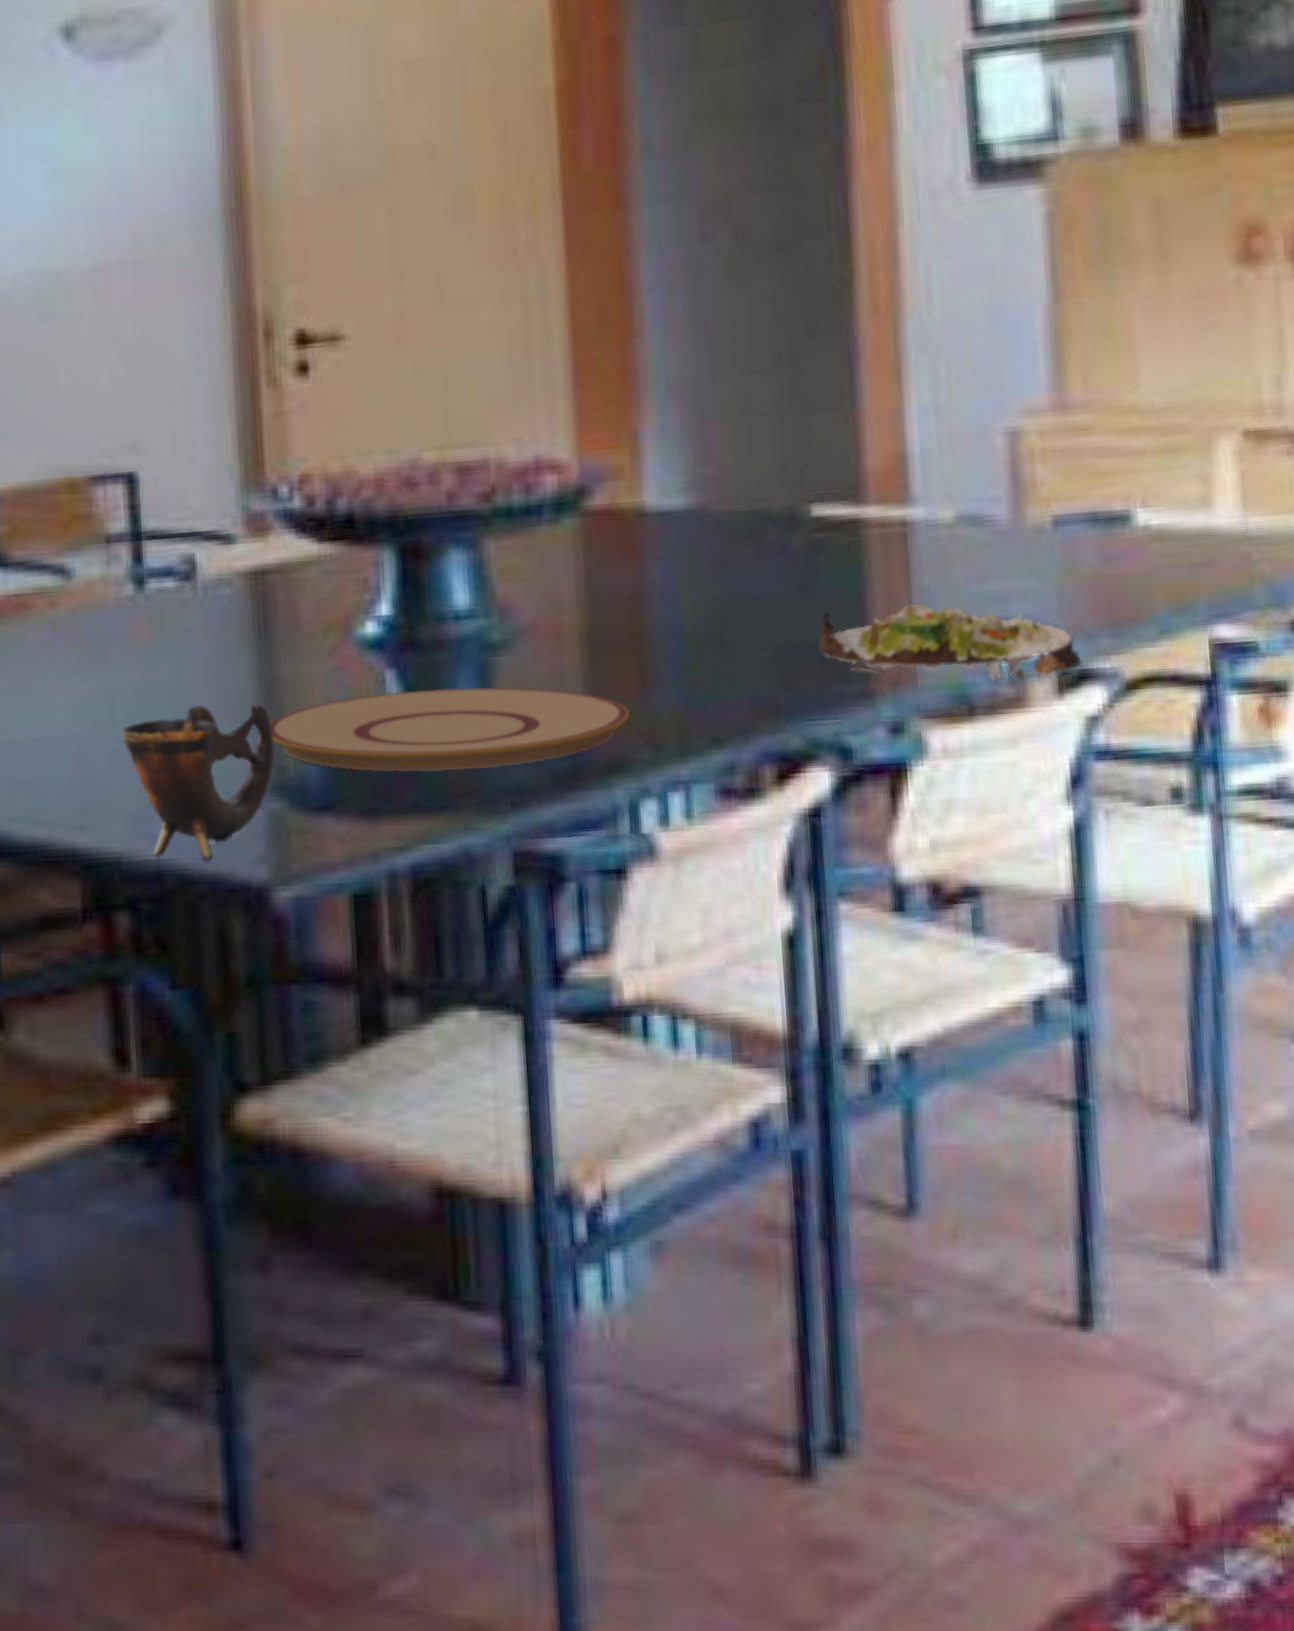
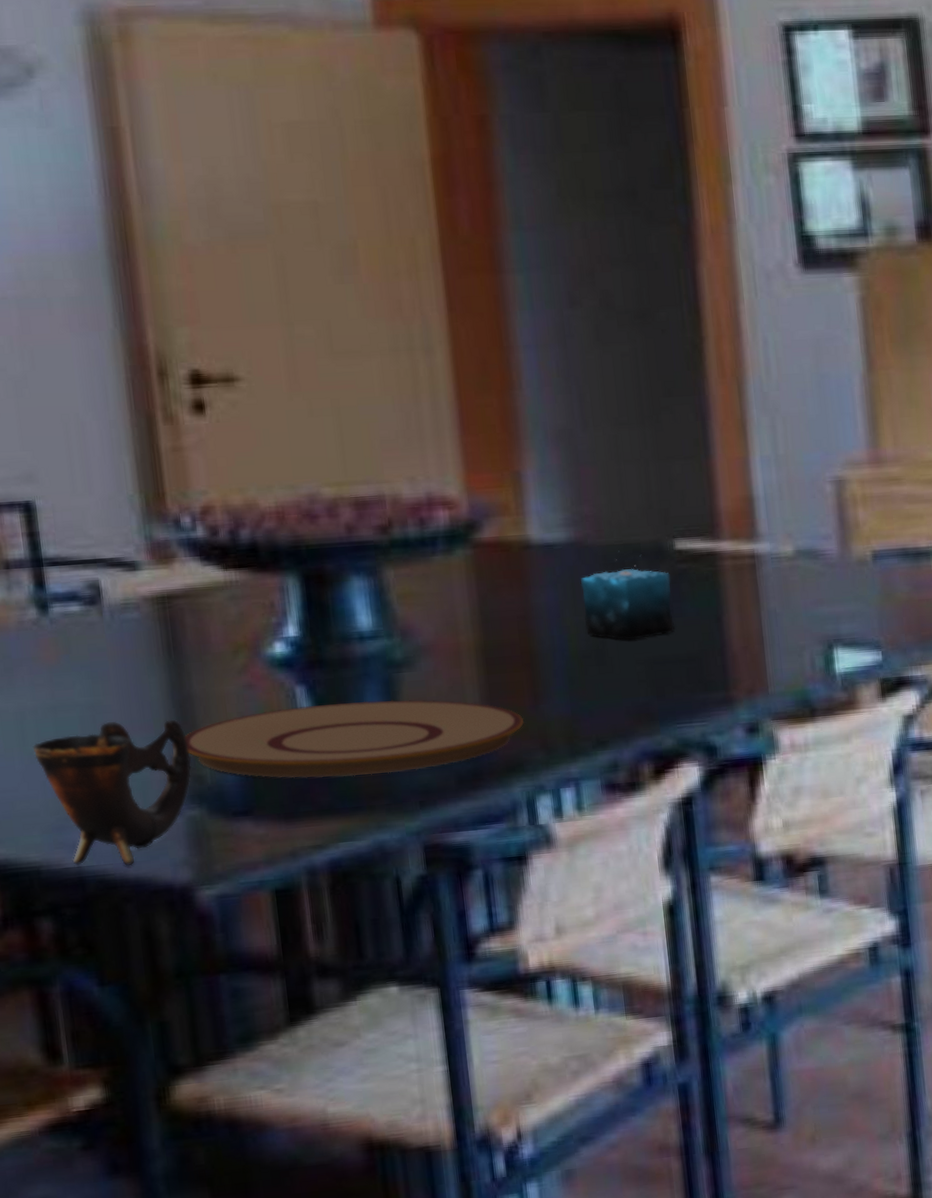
candle: none [700,518,808,621] -> present [580,551,675,640]
salad plate: present [817,603,1082,682] -> none [684,623,899,689]

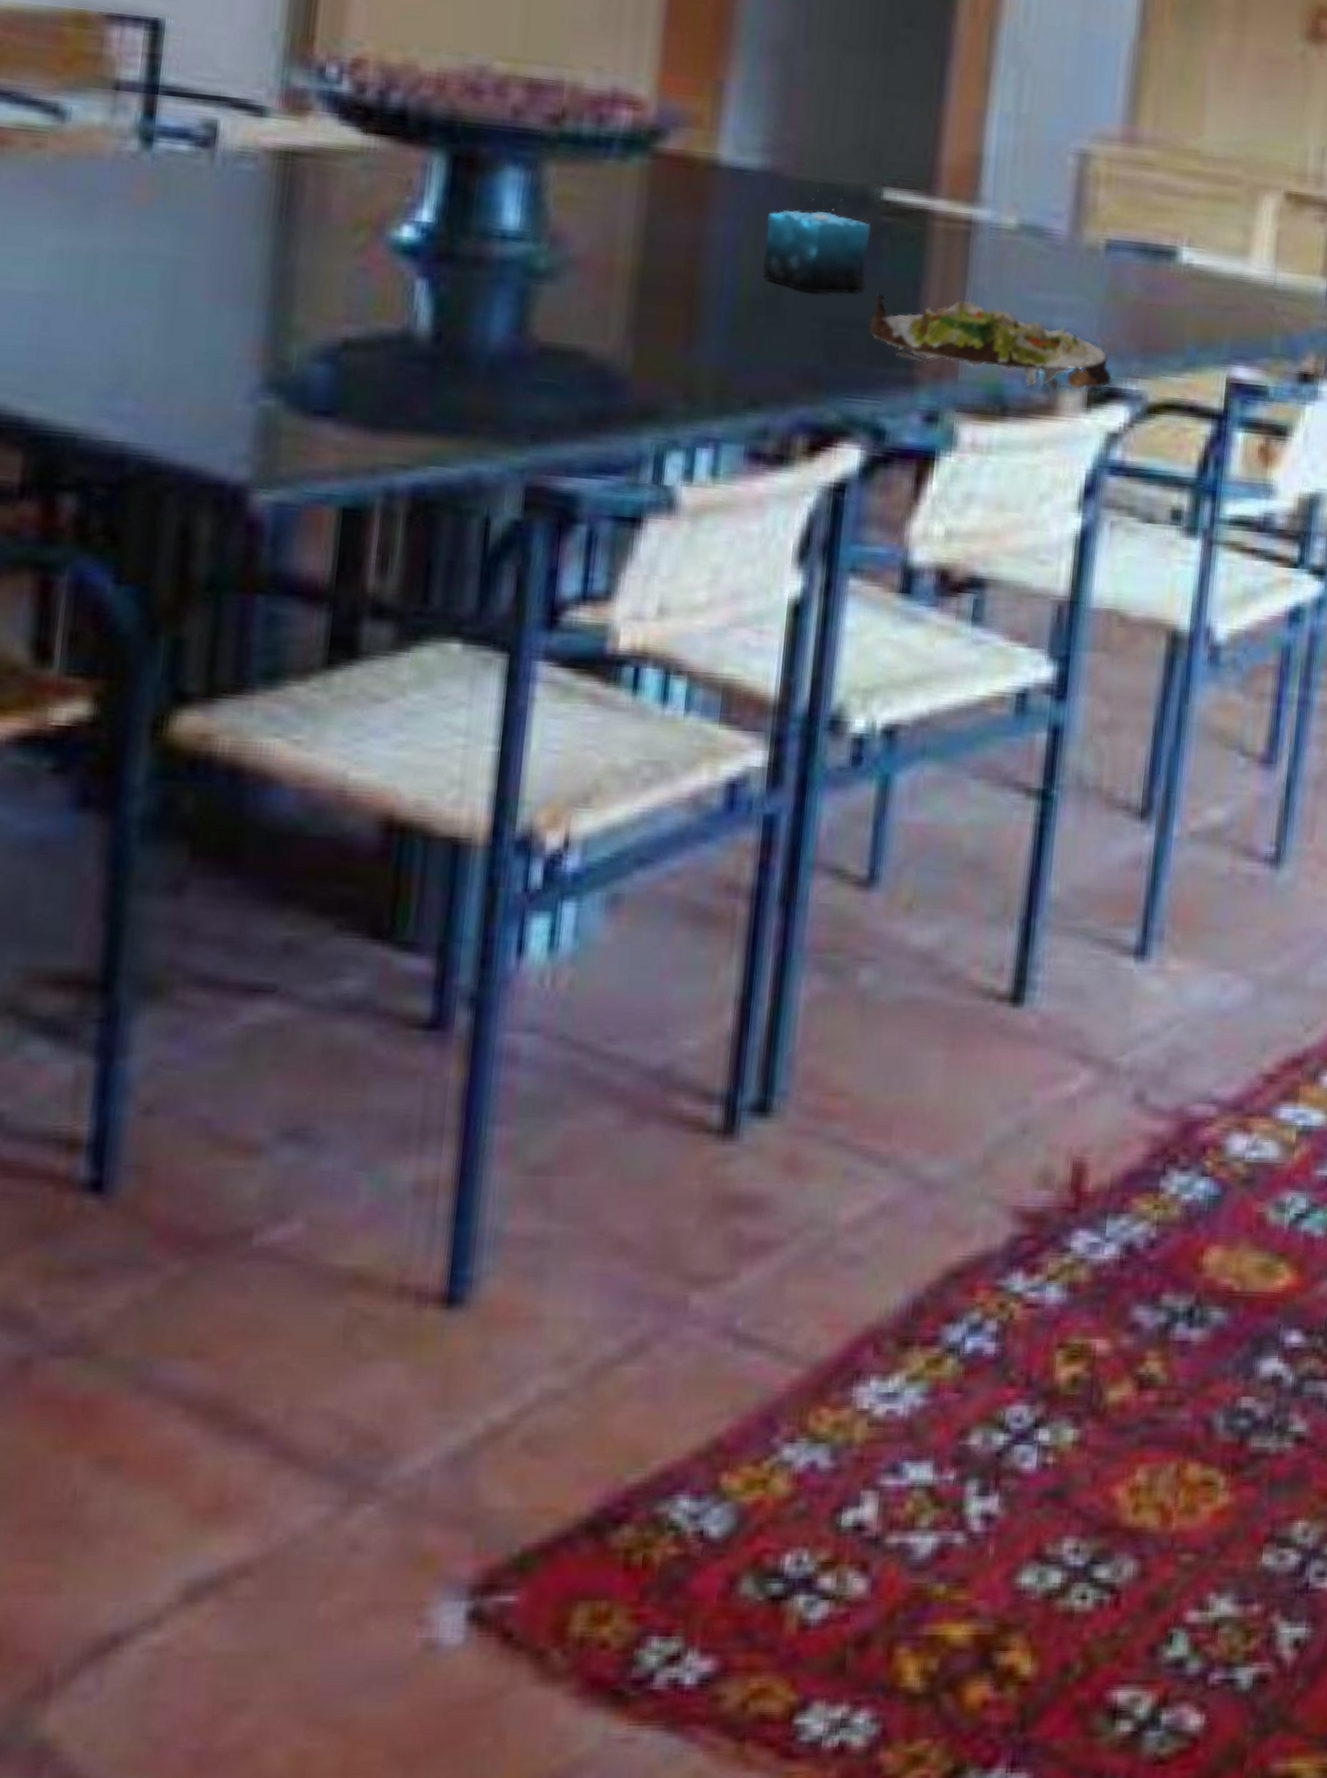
cup: present [32,719,191,866] -> none [99,281,279,452]
plate: present [184,699,525,778] -> none [276,301,671,398]
salad plate: none [684,623,899,689] -> present [868,292,1112,390]

